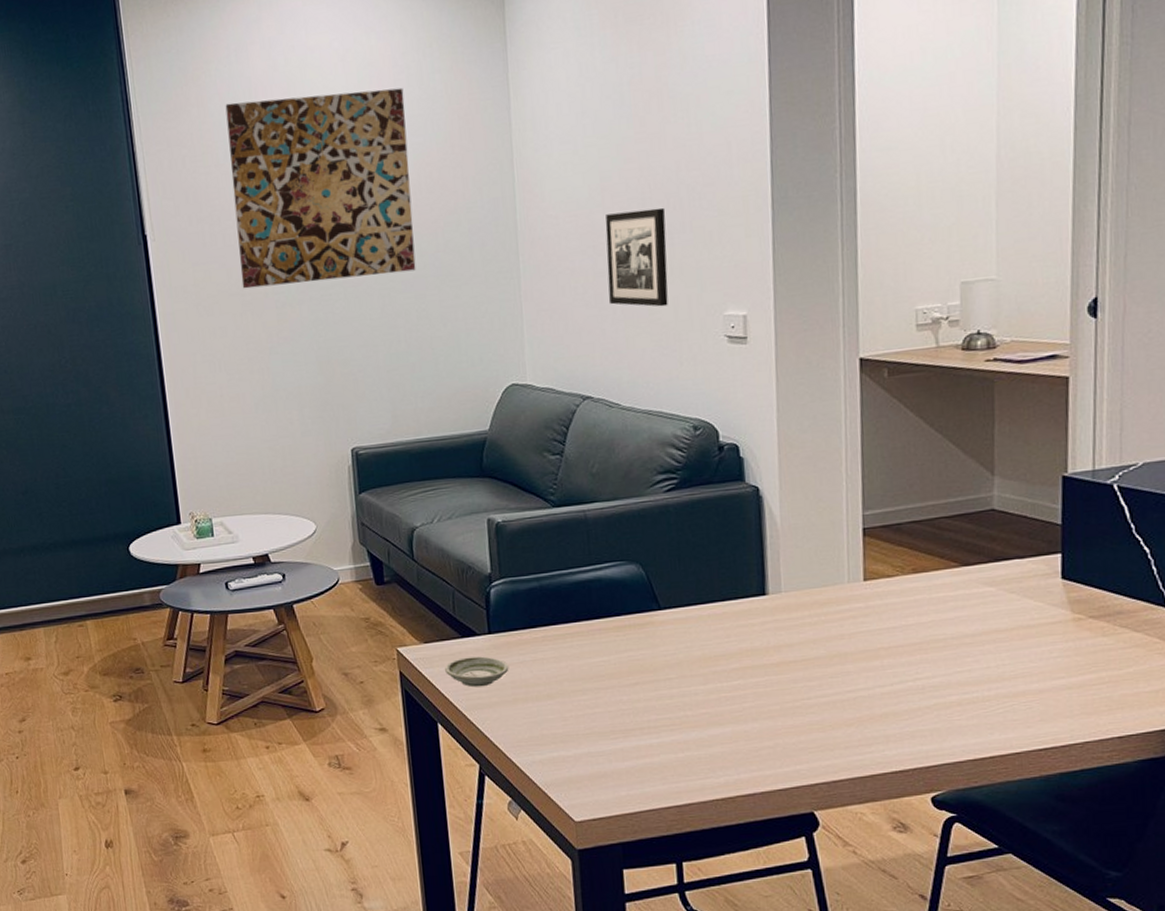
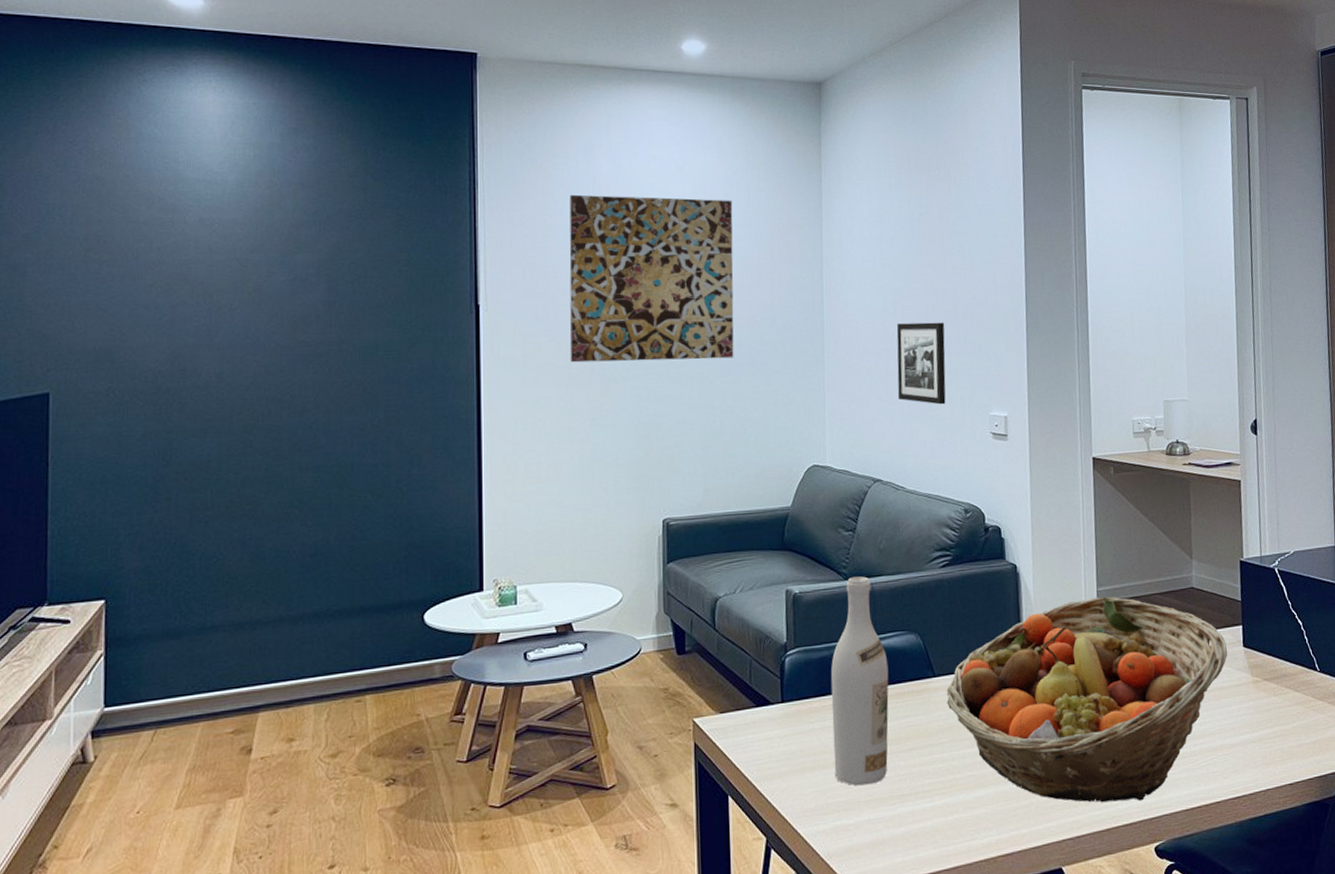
saucer: present [445,656,509,688] -> none [739,725,799,758]
wine bottle: none [541,503,609,719] -> present [830,576,889,786]
fruit basket: none [674,521,1040,748] -> present [946,596,1228,803]

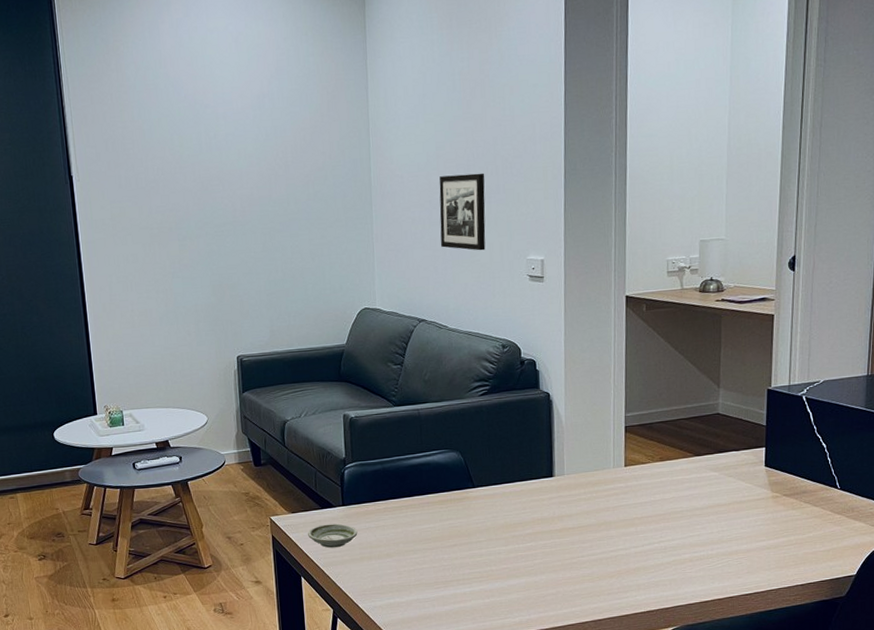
wall art: present [569,194,734,363] -> none [140,66,292,224]
saucer: none [739,725,799,758] -> present [308,523,358,548]
wine bottle: present [830,576,889,786] -> none [383,403,434,573]
fruit basket: present [946,596,1228,803] -> none [484,421,750,594]

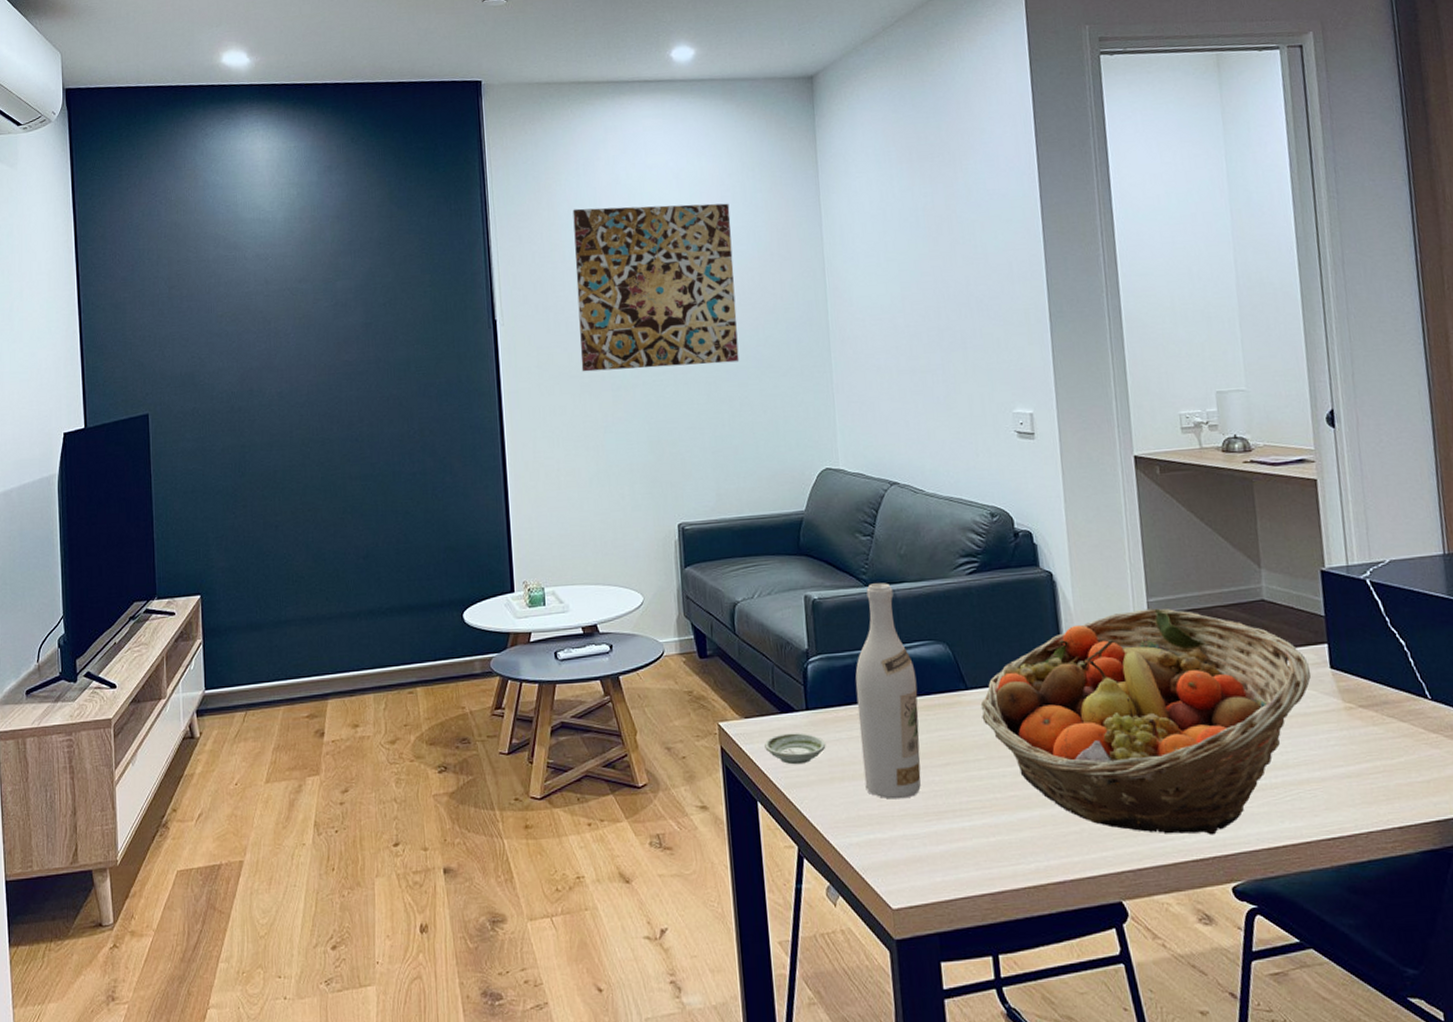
wall art: none [140,66,292,224] -> present [573,203,739,372]
wine bottle: none [383,403,434,573] -> present [855,583,922,799]
picture frame: present [439,173,486,251] -> none [906,315,964,403]
fruit basket: none [484,421,750,594] -> present [980,608,1312,835]

